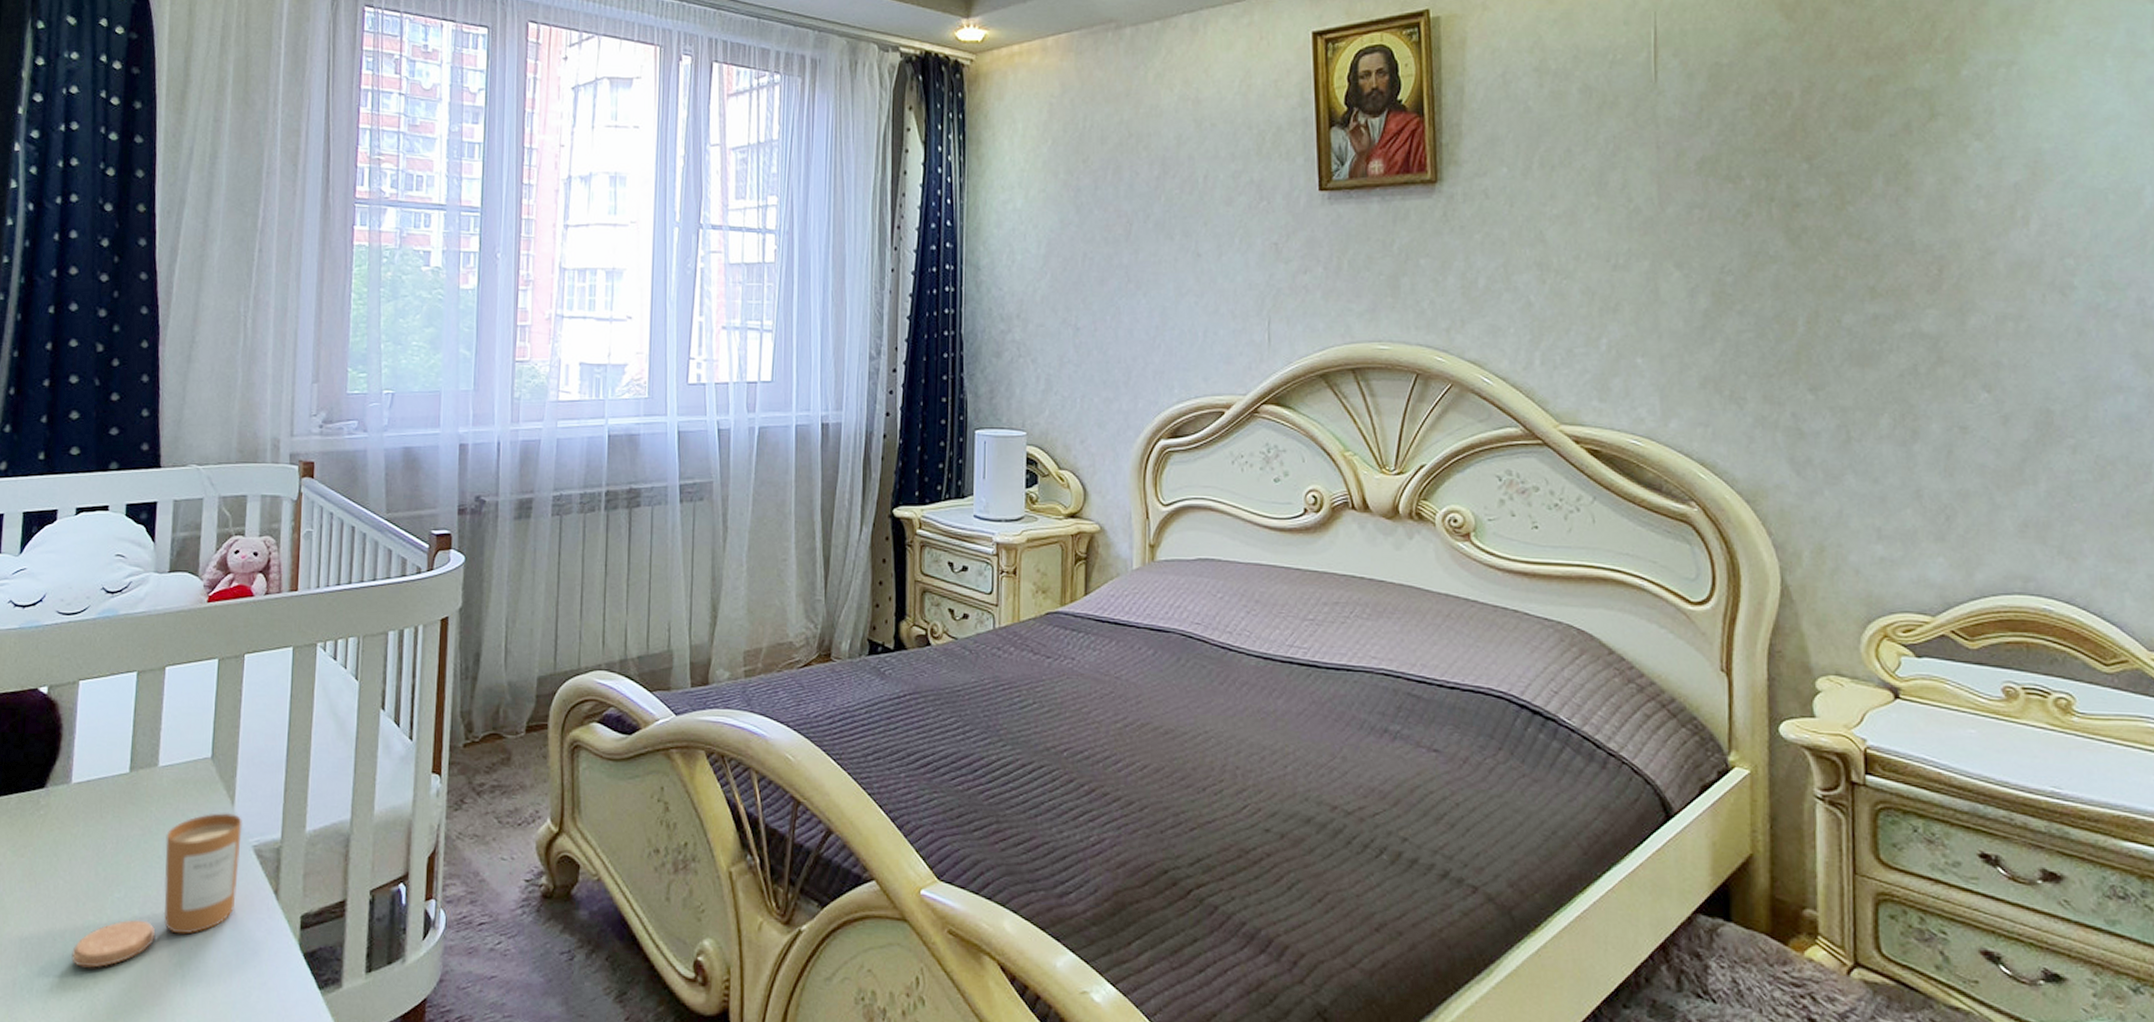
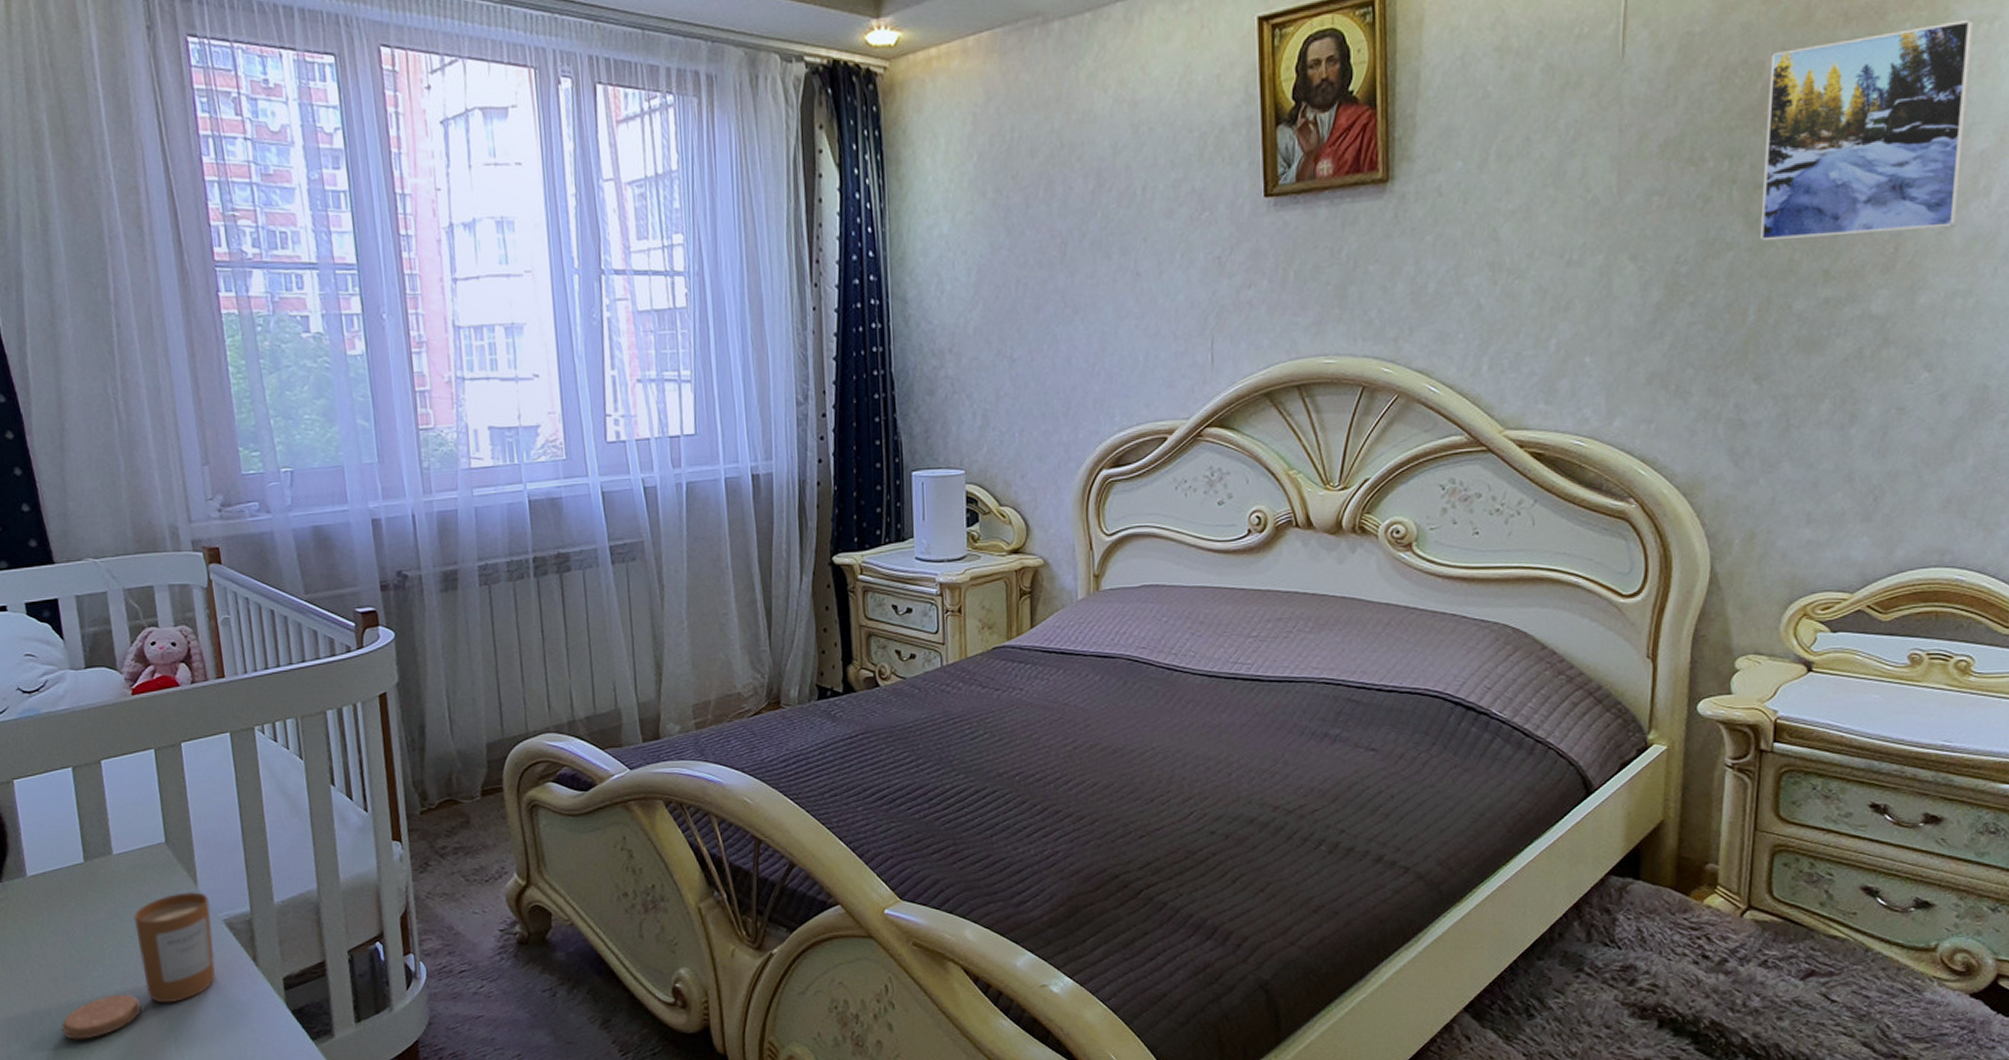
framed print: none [1798,63,1999,257] -> present [1759,19,1973,241]

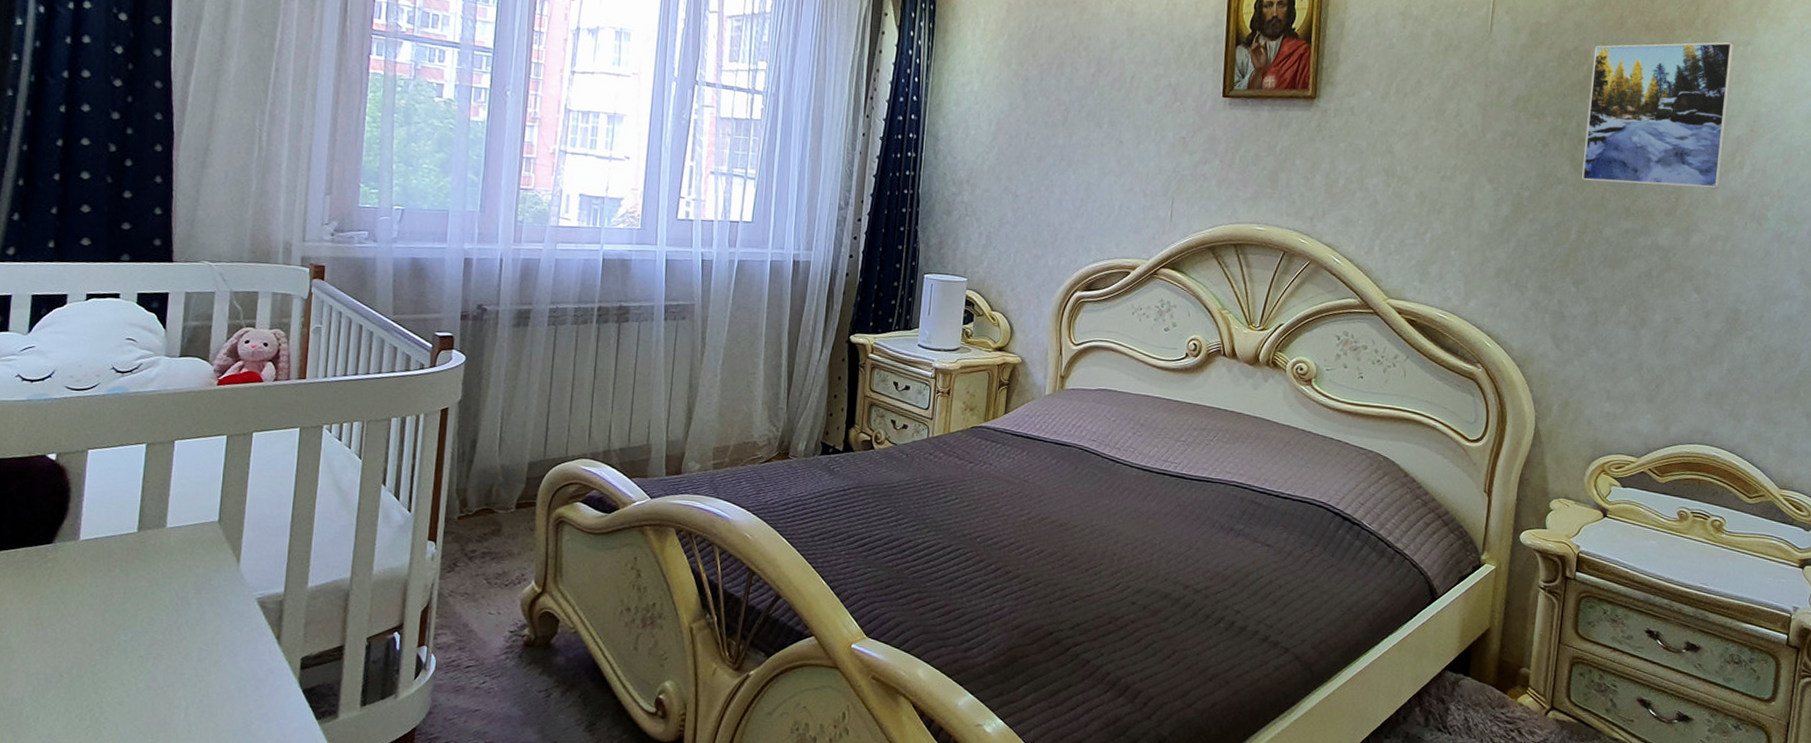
candle: present [61,891,216,1040] -> none [78,568,248,700]

